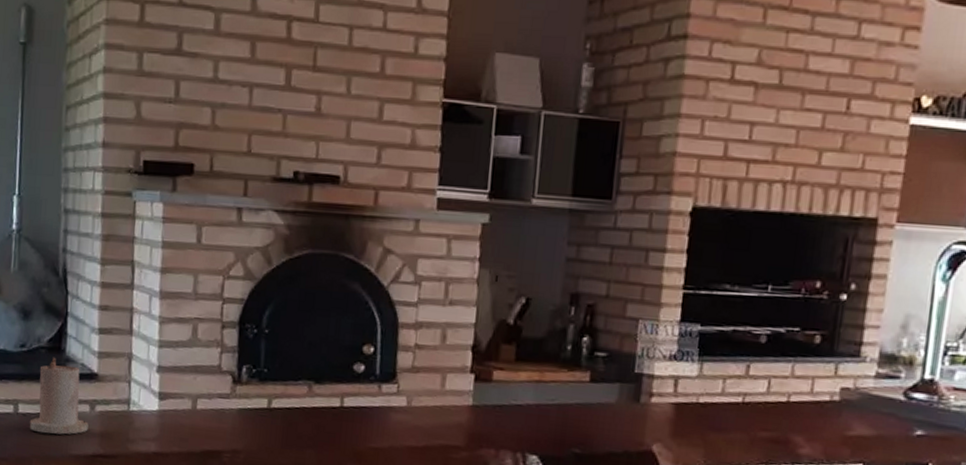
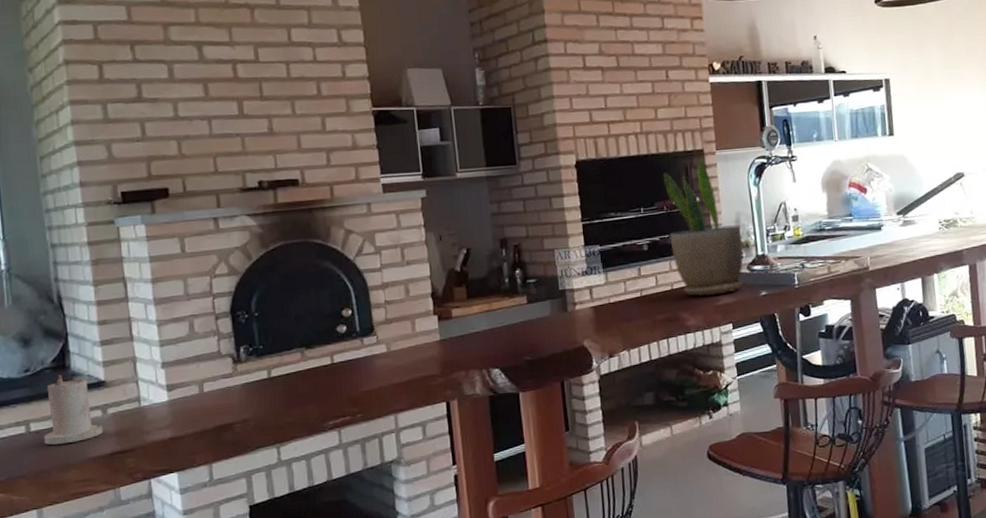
potted plant: none [798,231,909,423] -> present [663,159,744,296]

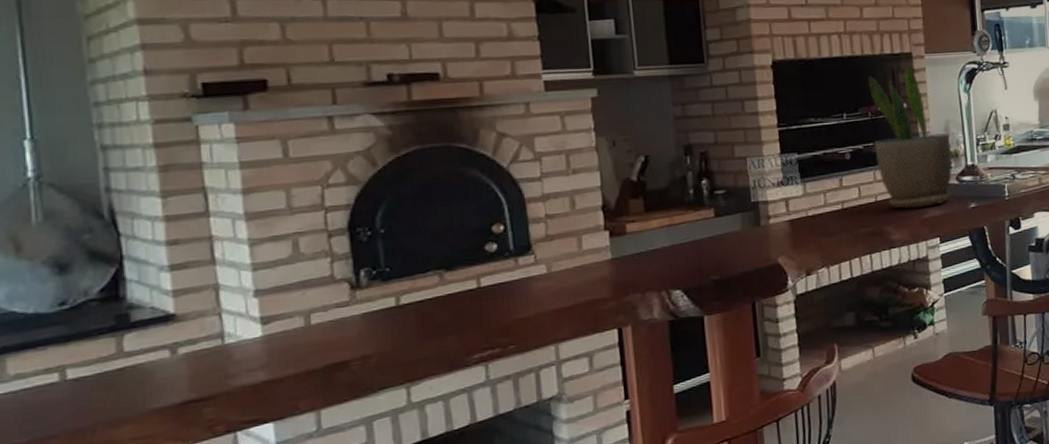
candle: present [43,374,103,445] -> none [85,307,171,396]

